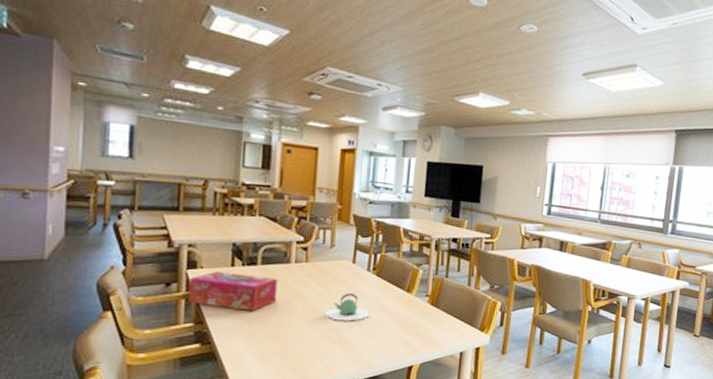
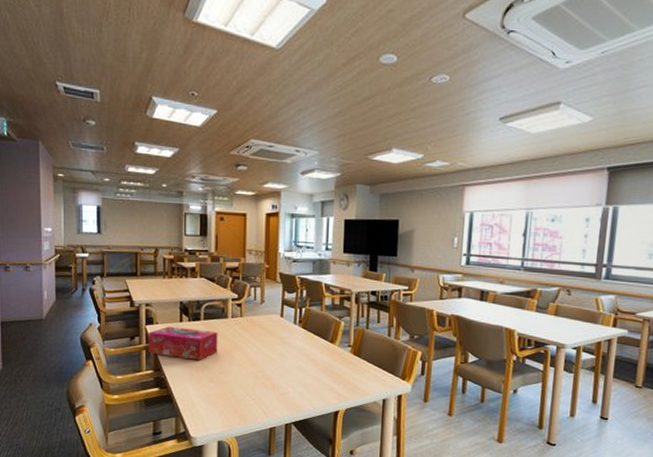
teapot: present [325,292,370,321] -> none [259,343,298,370]

